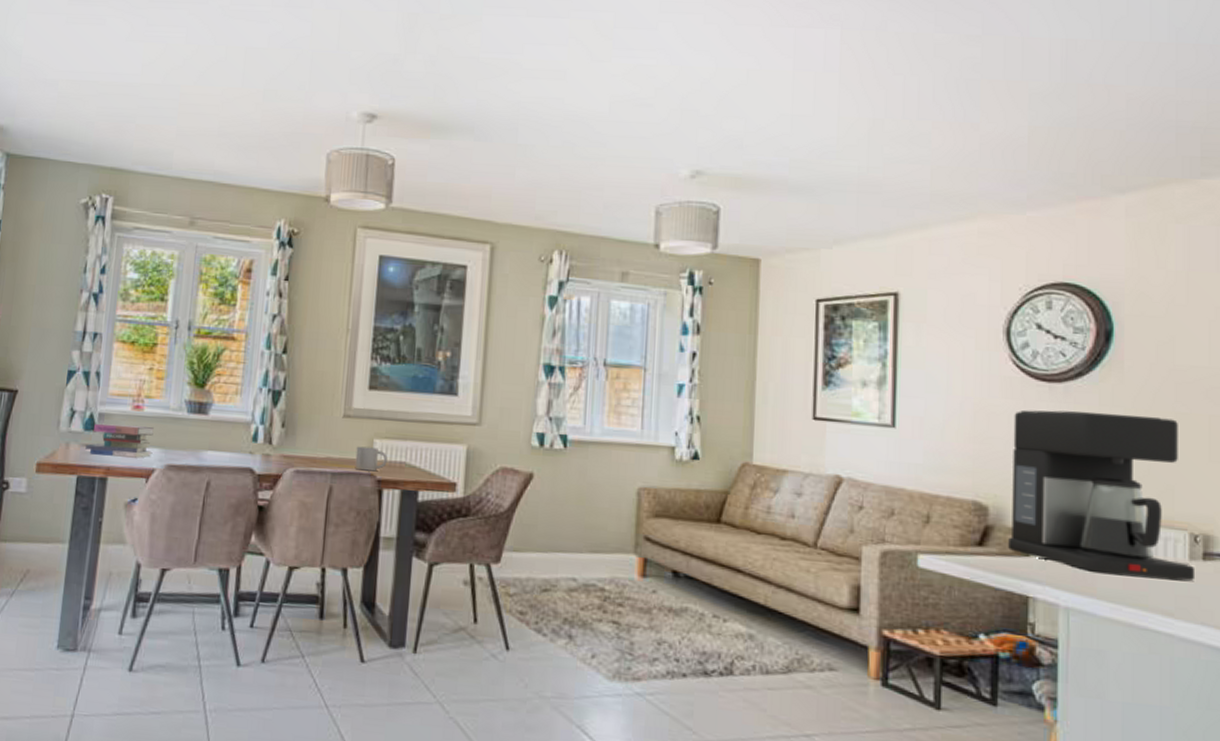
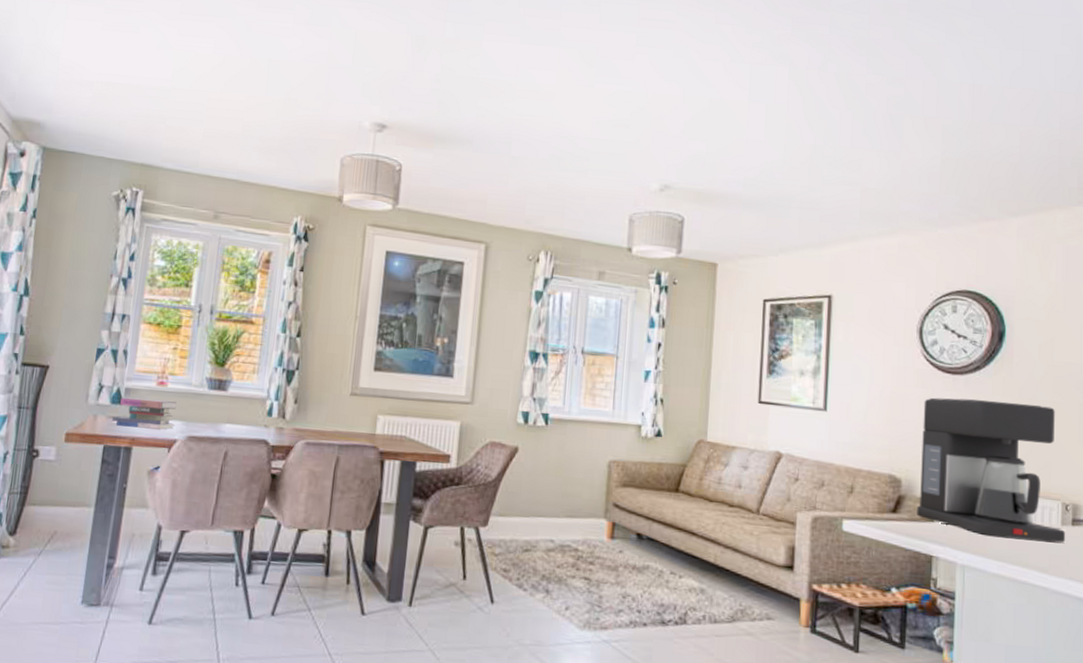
mug: present [354,446,388,472] -> none [360,421,390,444]

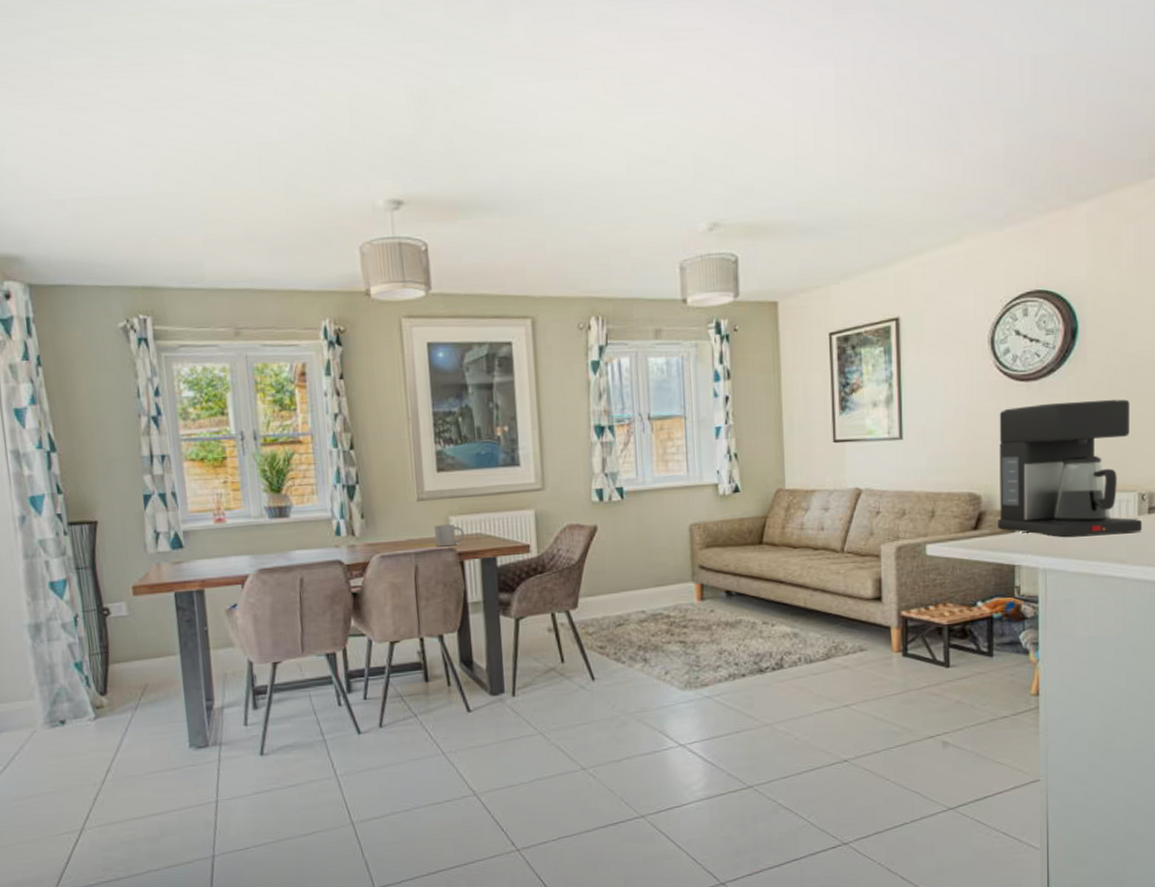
books: present [112,397,177,430] -> none [176,537,242,570]
mug: none [360,421,390,444] -> present [434,524,464,547]

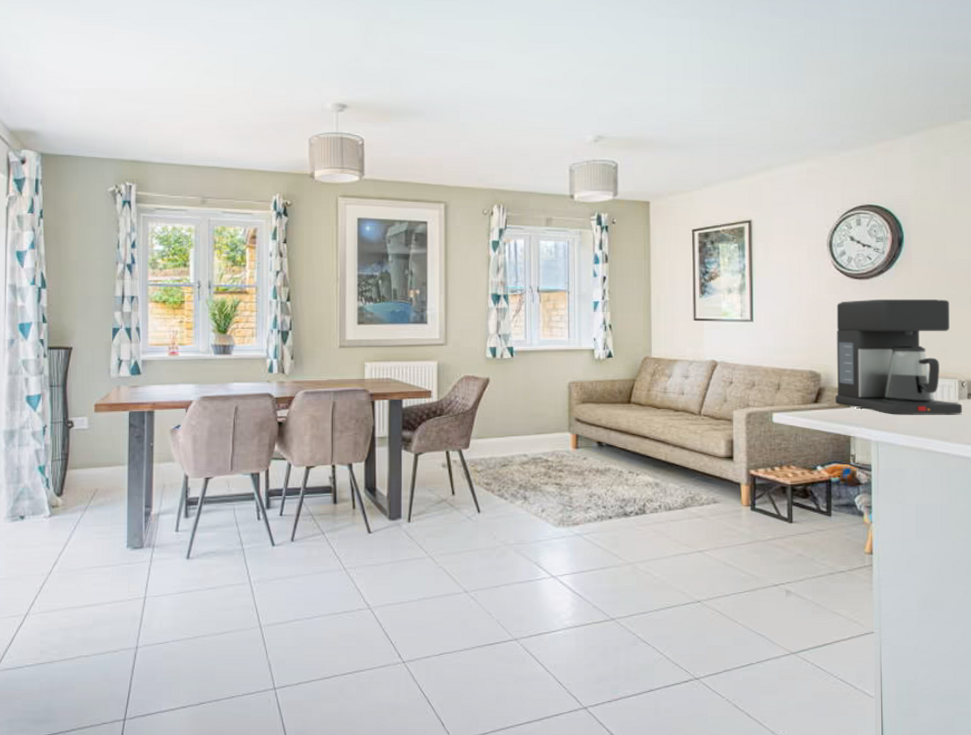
mug: present [434,524,464,547] -> none [351,369,377,388]

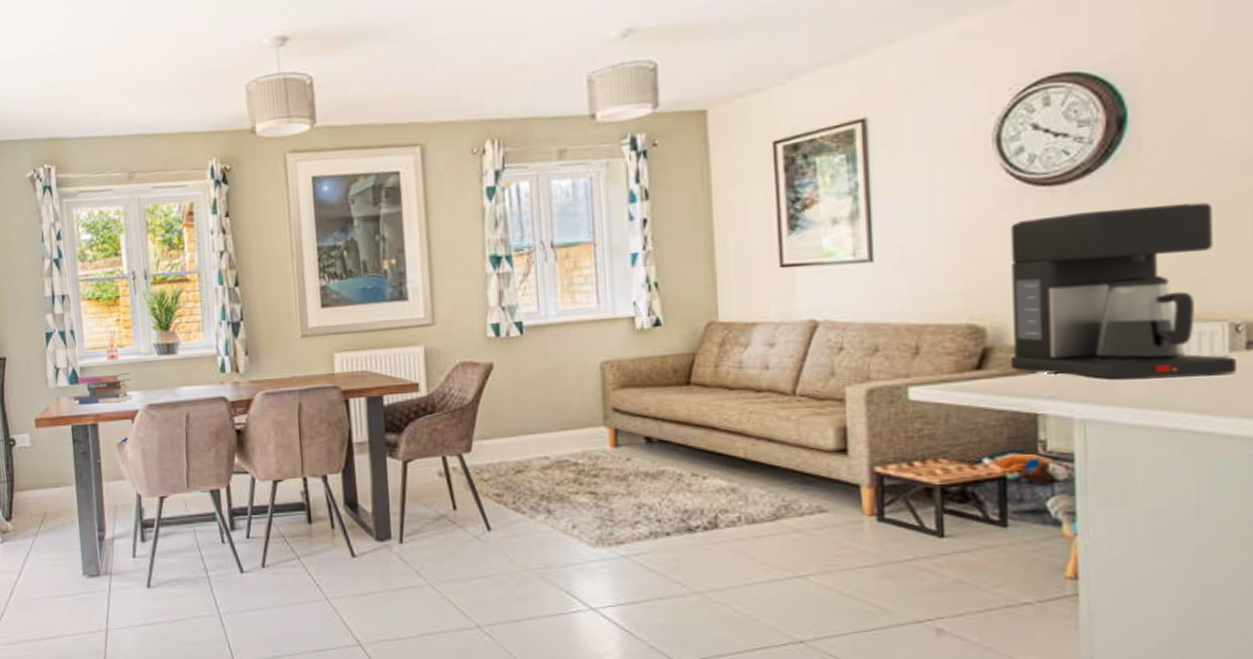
books: none [134,368,188,393] -> present [74,373,132,405]

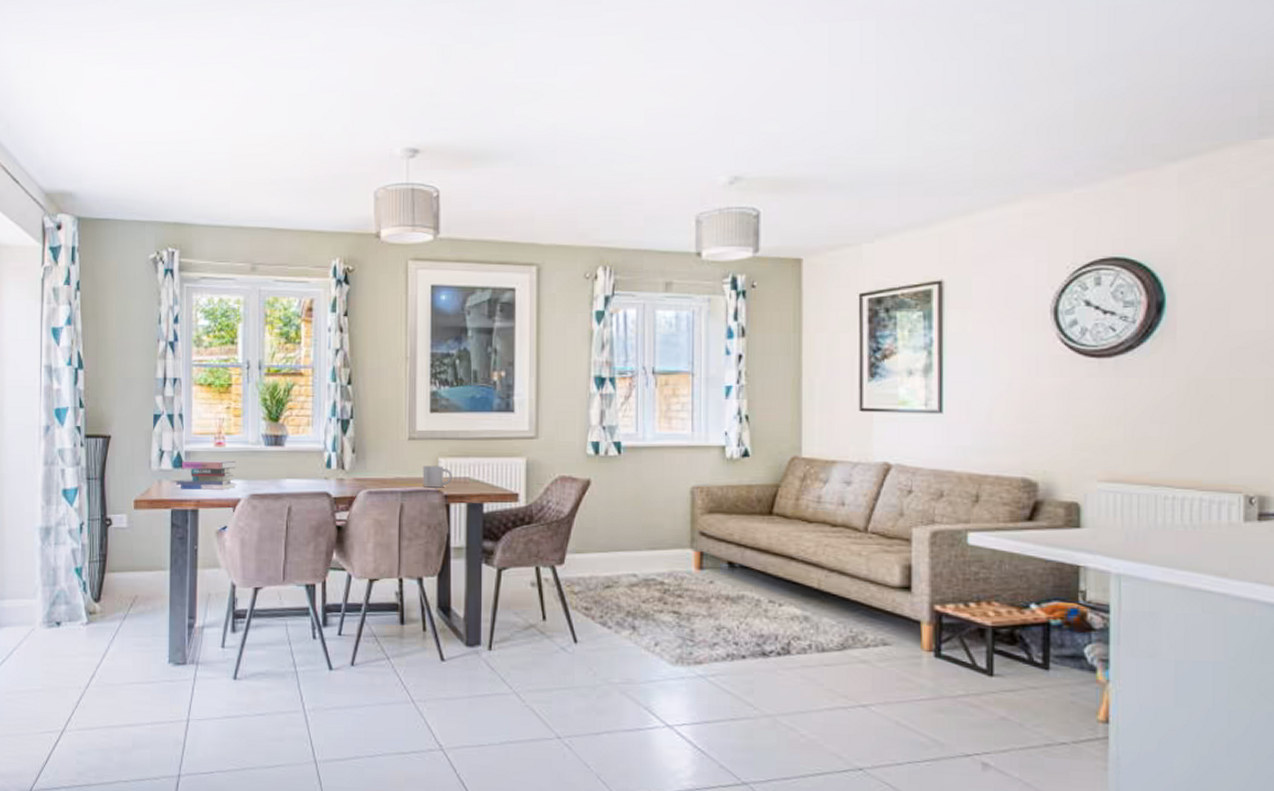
mug: none [318,361,349,385] -> present [422,466,452,488]
coffee maker: present [1010,202,1236,381] -> none [1058,383,1249,542]

